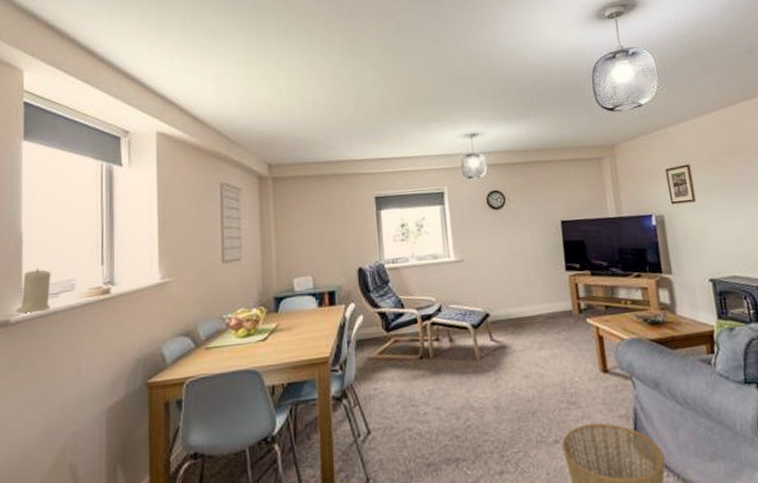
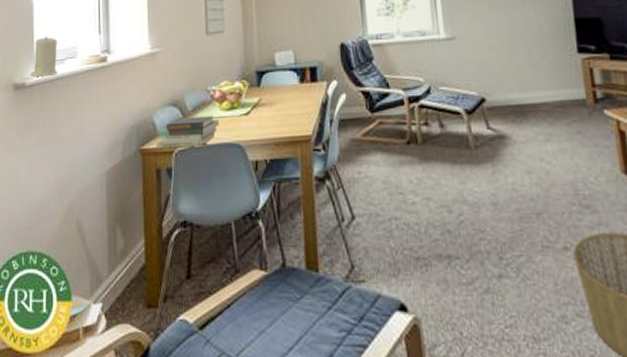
books: none [164,343,234,381] -> present [155,115,219,149]

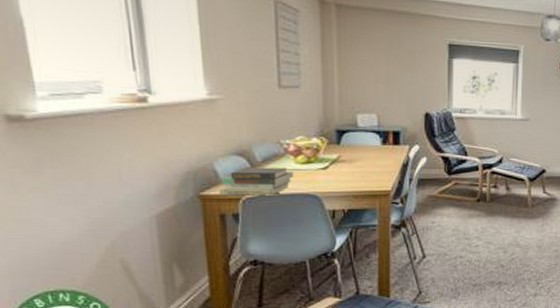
candle: present [29,36,58,77] -> none [29,63,76,111]

